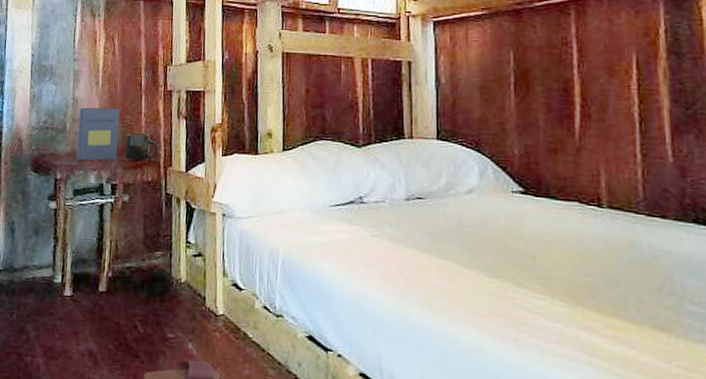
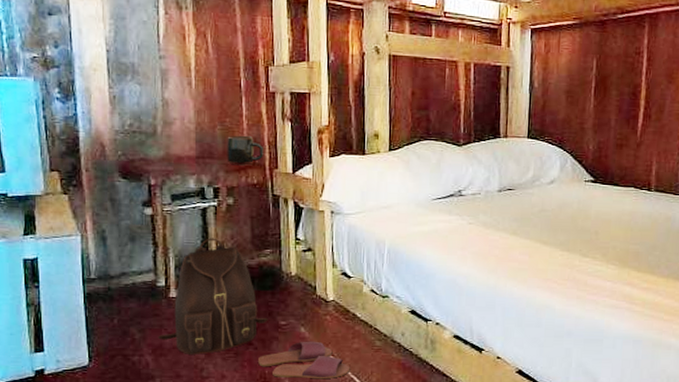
backpack: none [50,235,156,363] -> present [158,238,268,355]
book: present [76,107,120,161] -> none [171,109,219,166]

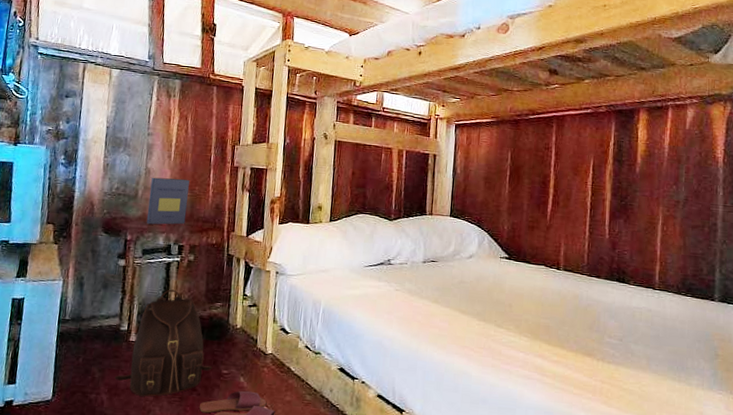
book: none [171,109,219,166] -> present [146,177,190,225]
mug: present [227,135,263,165] -> none [192,201,224,227]

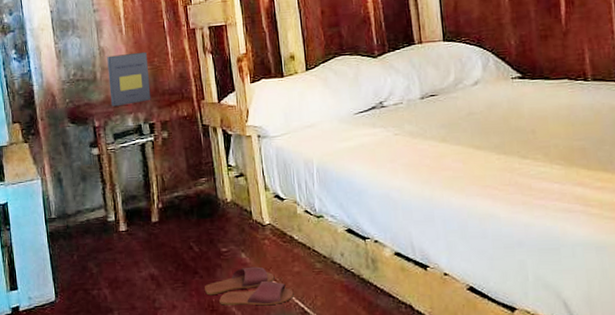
backpack: present [115,289,213,397] -> none [113,171,210,286]

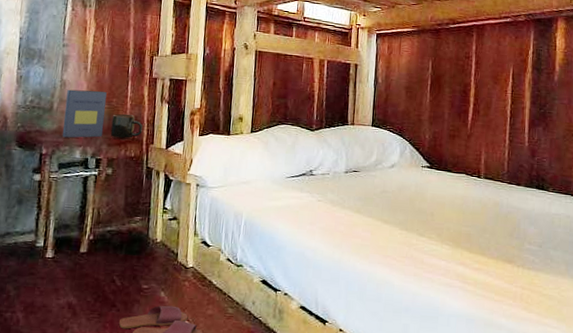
mug: none [157,71,190,100] -> present [110,113,143,140]

